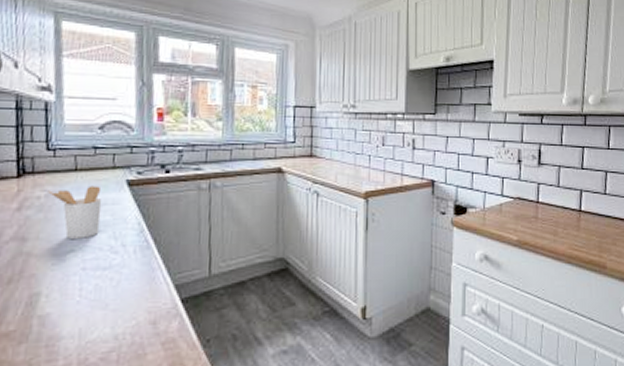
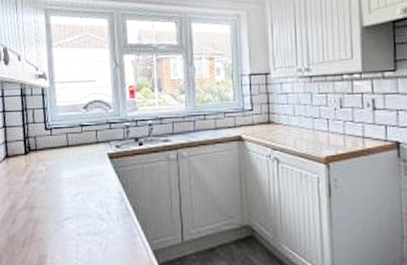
utensil holder: present [48,186,102,239] -> none [48,159,90,207]

